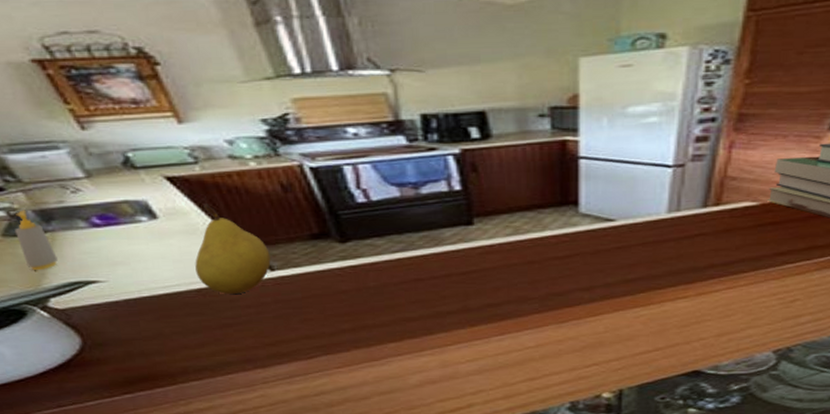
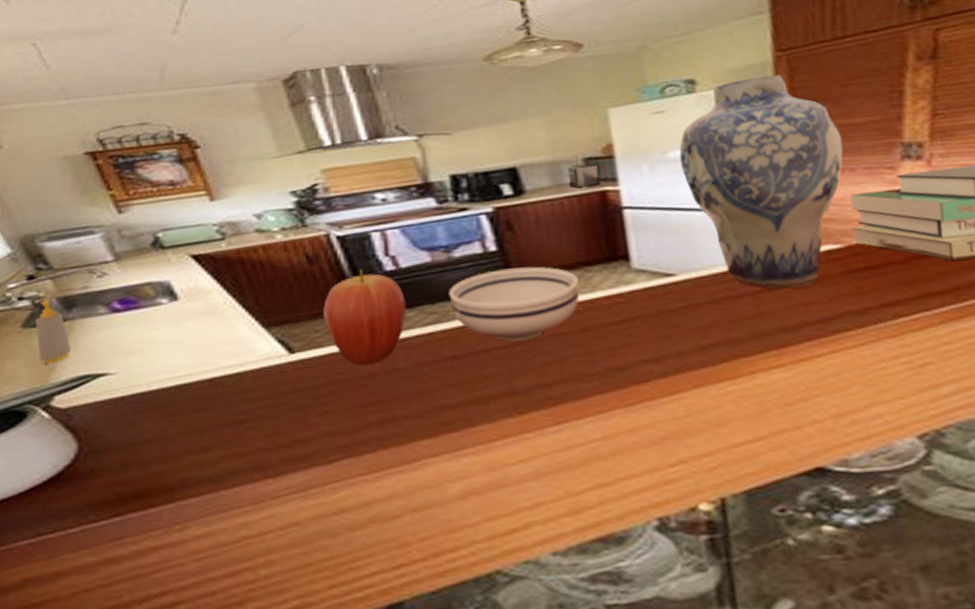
fruit: present [195,203,271,294] -> none [210,281,291,384]
fruit: none [299,199,377,283] -> present [323,269,407,365]
bowl: none [415,206,532,269] -> present [448,266,580,341]
toaster: none [533,113,563,136] -> present [568,163,601,189]
vase: none [637,36,785,237] -> present [679,74,845,290]

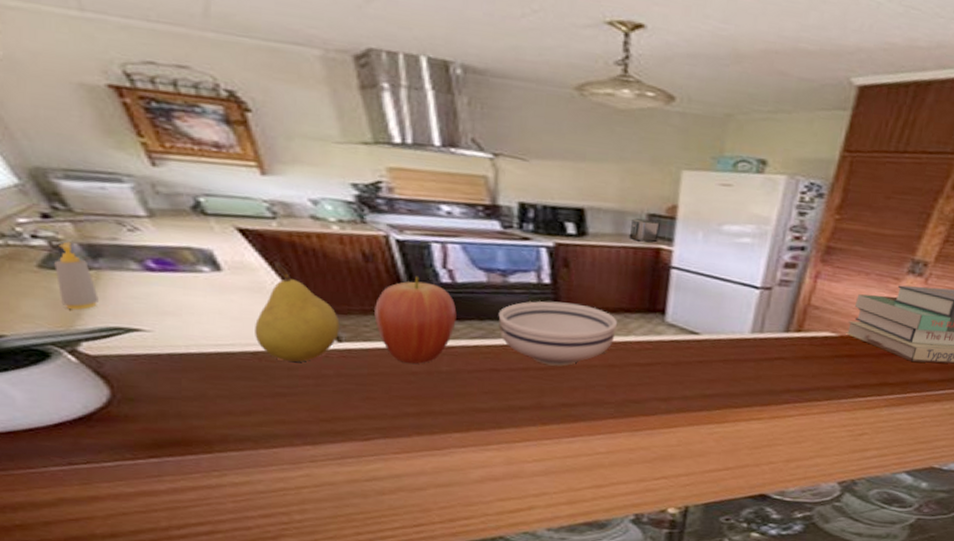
fruit: none [210,281,291,384] -> present [255,262,340,362]
vase: present [679,74,845,290] -> none [731,170,871,363]

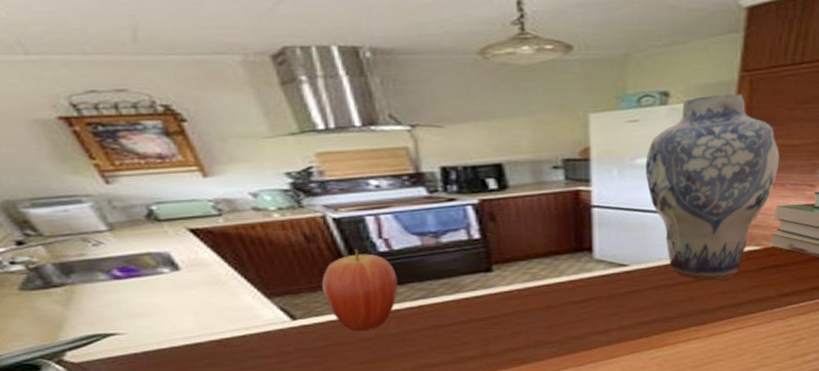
soap bottle: present [54,241,99,311] -> none [33,263,76,325]
fruit: present [255,262,340,362] -> none [216,254,293,344]
bowl: present [498,301,618,366] -> none [436,253,549,315]
toaster: present [629,218,660,243] -> none [547,165,576,187]
vase: none [731,170,871,363] -> present [646,93,781,280]

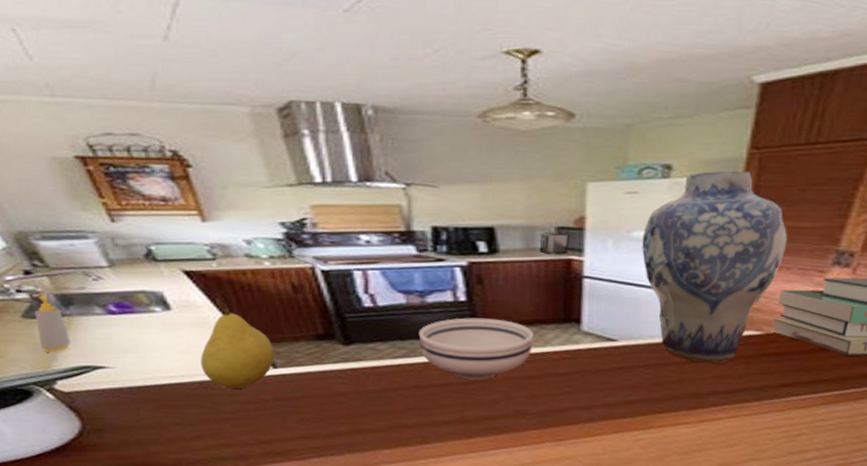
soap bottle: none [33,263,76,325] -> present [35,293,70,353]
fruit: none [216,254,293,344] -> present [201,298,274,389]
fruit: present [322,249,398,331] -> none [305,302,380,385]
bowl: none [436,253,549,315] -> present [418,318,534,380]
toaster: none [547,165,576,187] -> present [539,233,569,254]

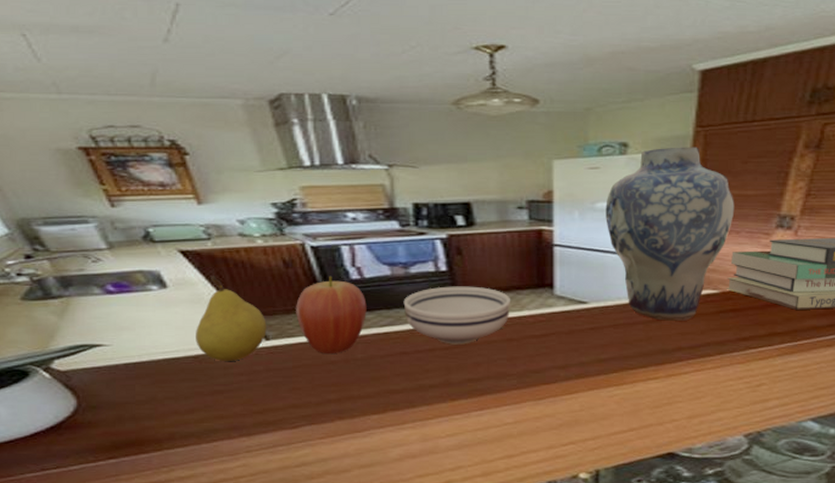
soap bottle: present [35,293,70,353] -> none [34,276,68,333]
fruit: none [305,302,380,385] -> present [296,275,367,353]
toaster: present [539,233,569,254] -> none [512,206,539,225]

